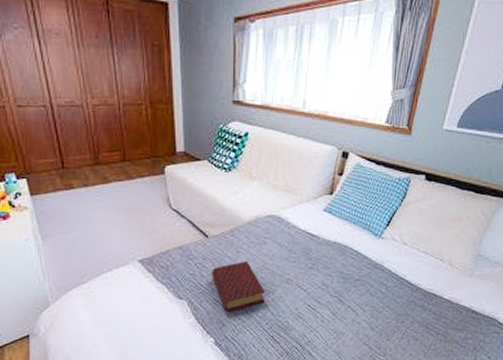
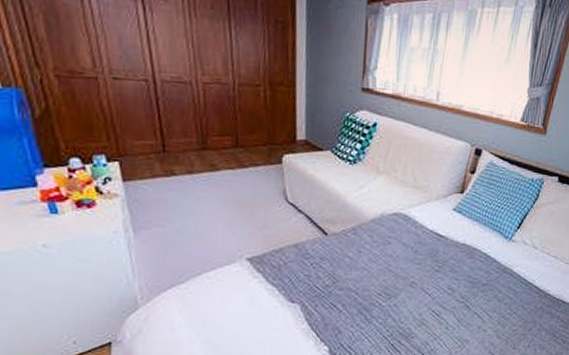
book: present [212,260,265,312] -> none [329,261,387,317]

